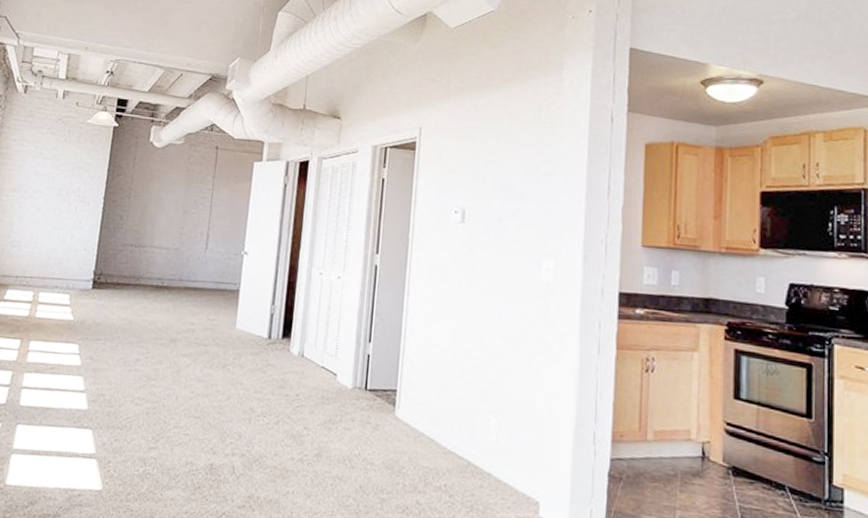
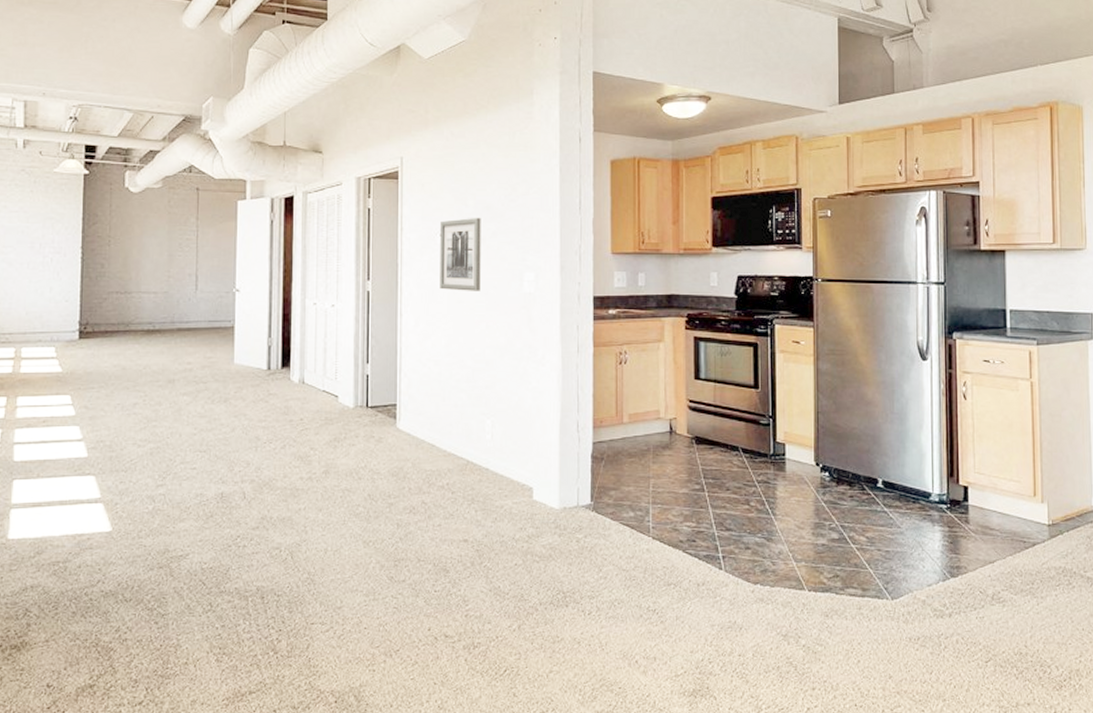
wall art: none [451,196,500,276] -> present [440,218,481,291]

